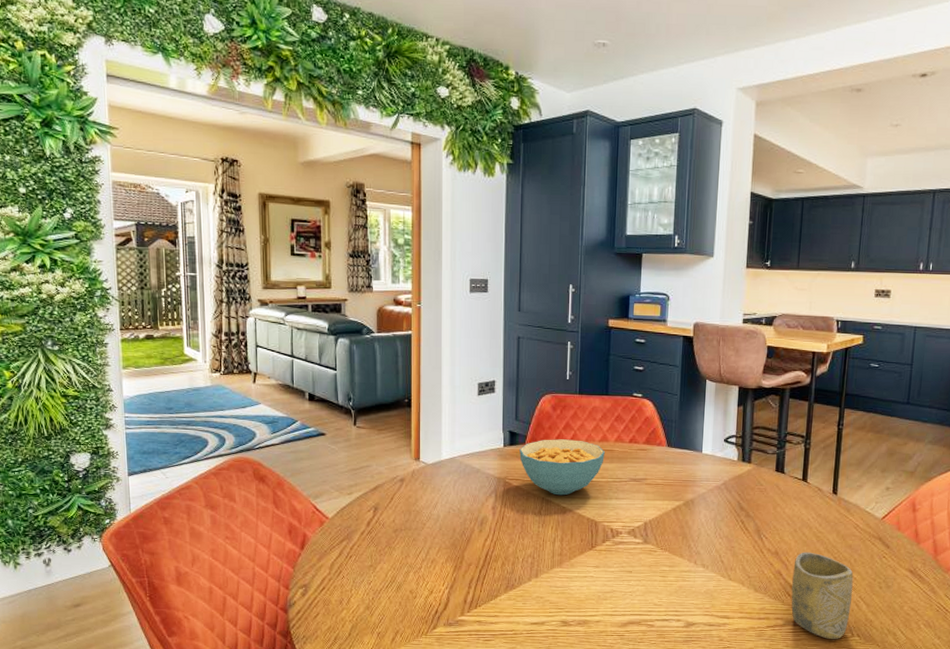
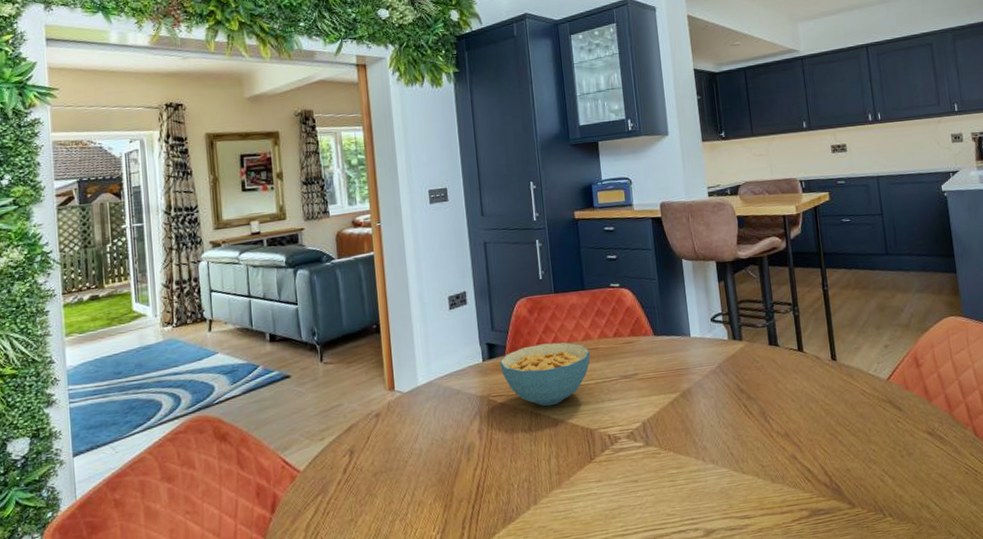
cup: present [791,552,854,639] -> none [807,428,877,525]

